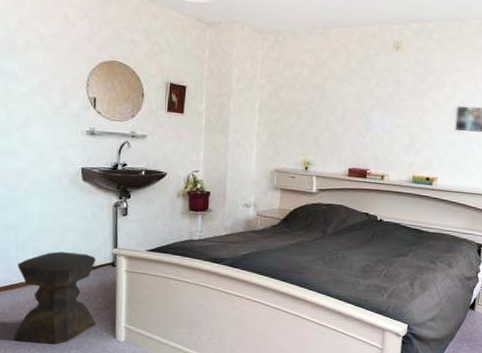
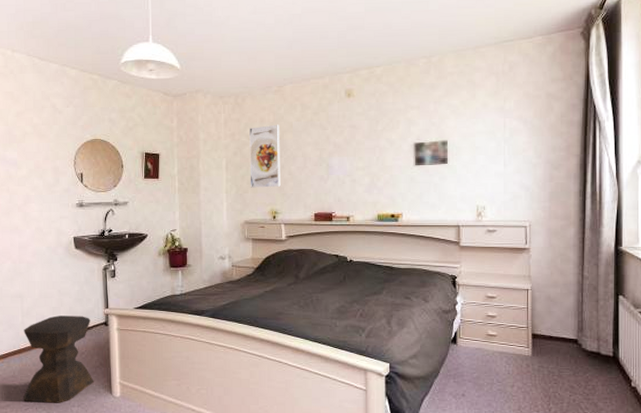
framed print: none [283,69,321,137] -> present [249,124,281,188]

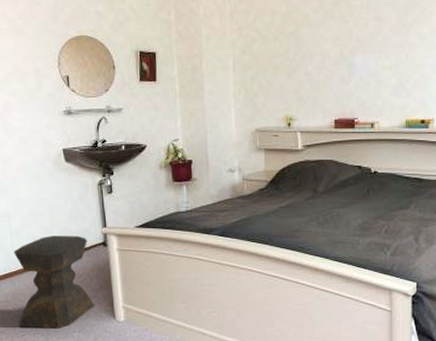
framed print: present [249,124,281,188] -> none [259,16,296,91]

